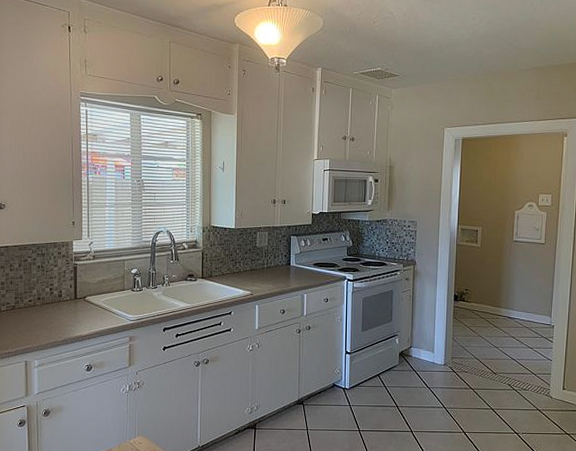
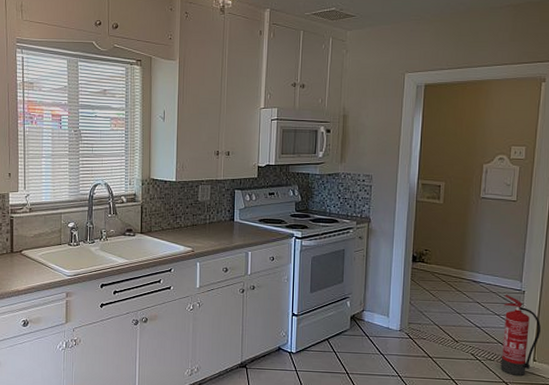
fire extinguisher: none [534,329,569,403] -> present [500,295,542,376]

